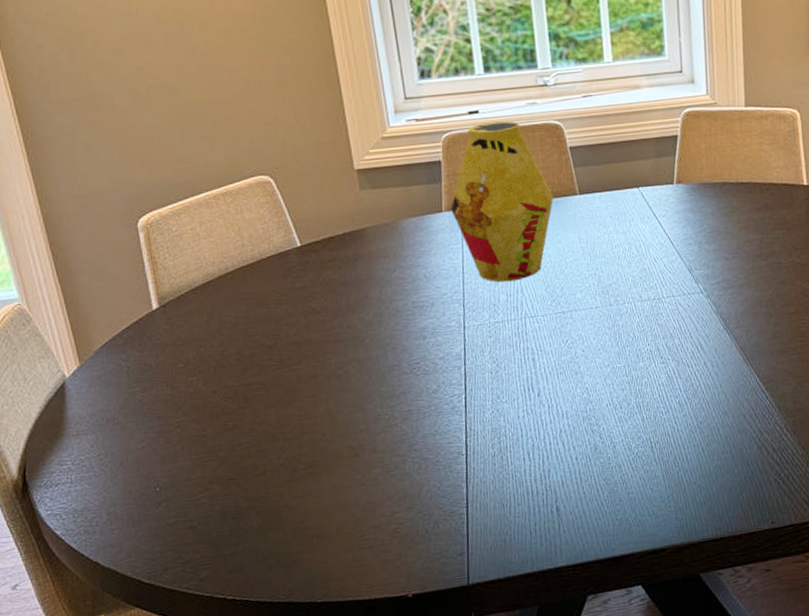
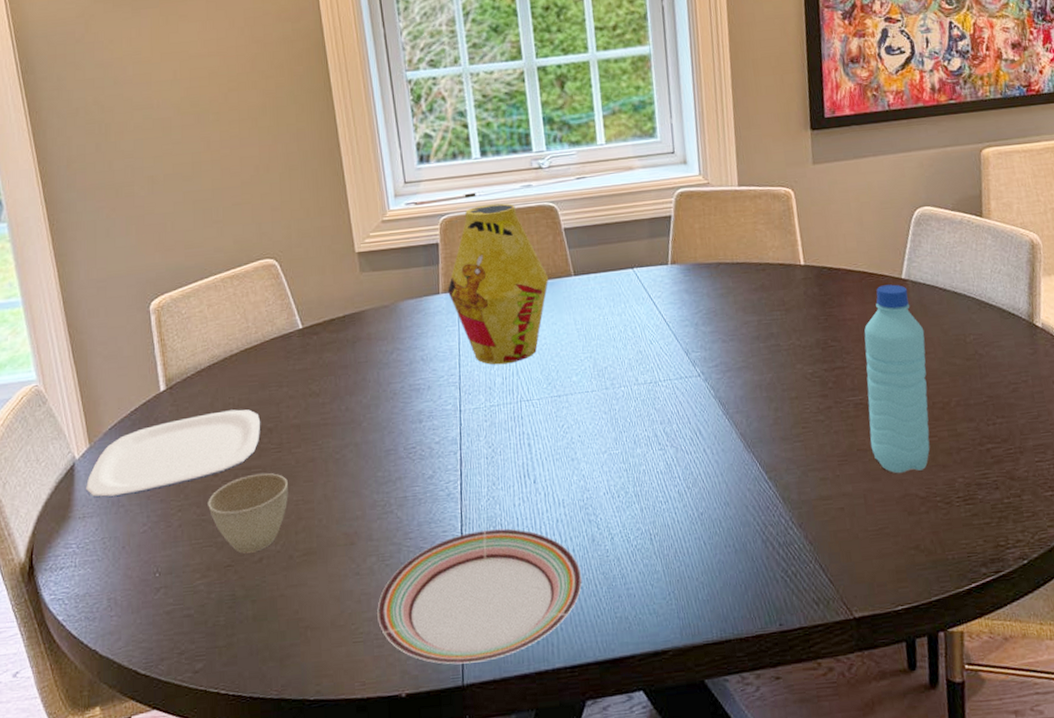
plate: none [78,327,260,416] -> present [86,409,261,498]
cup: none [207,389,291,467] -> present [208,472,288,554]
plate: none [383,439,584,566] -> present [377,528,582,664]

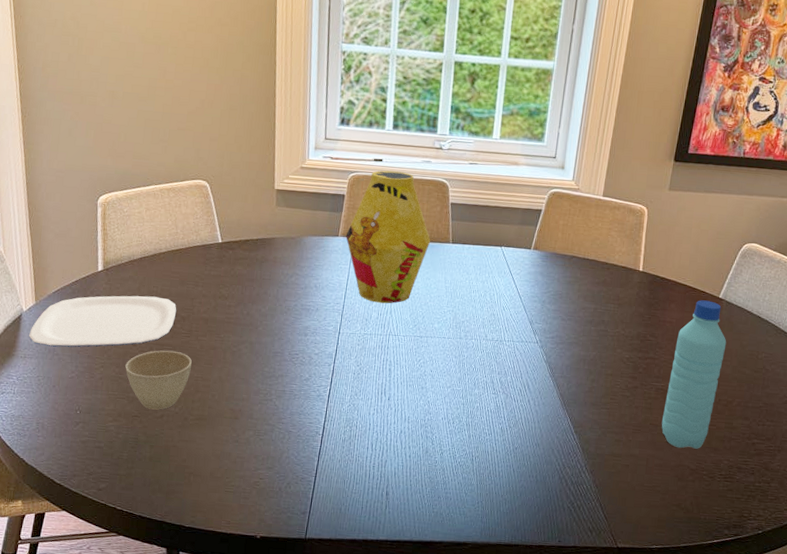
plate: present [377,528,582,664] -> none [247,427,412,524]

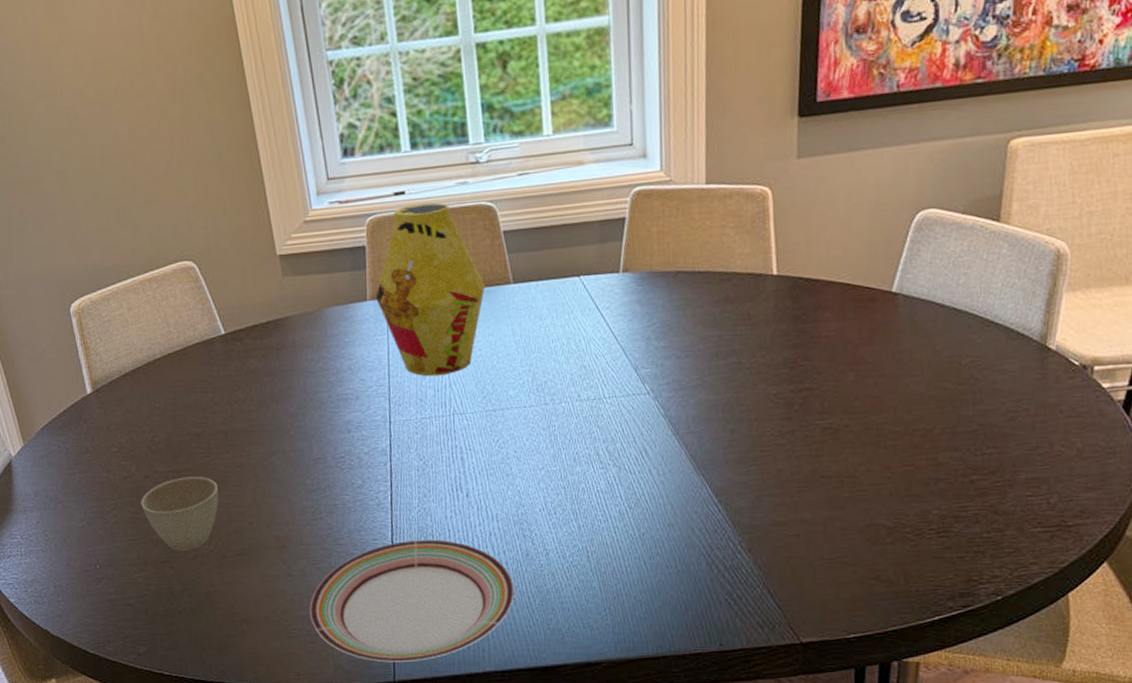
plate: present [29,295,177,348] -> none [24,414,188,494]
plate: none [247,427,412,524] -> present [309,539,514,662]
water bottle: present [661,300,727,449] -> none [836,298,913,503]

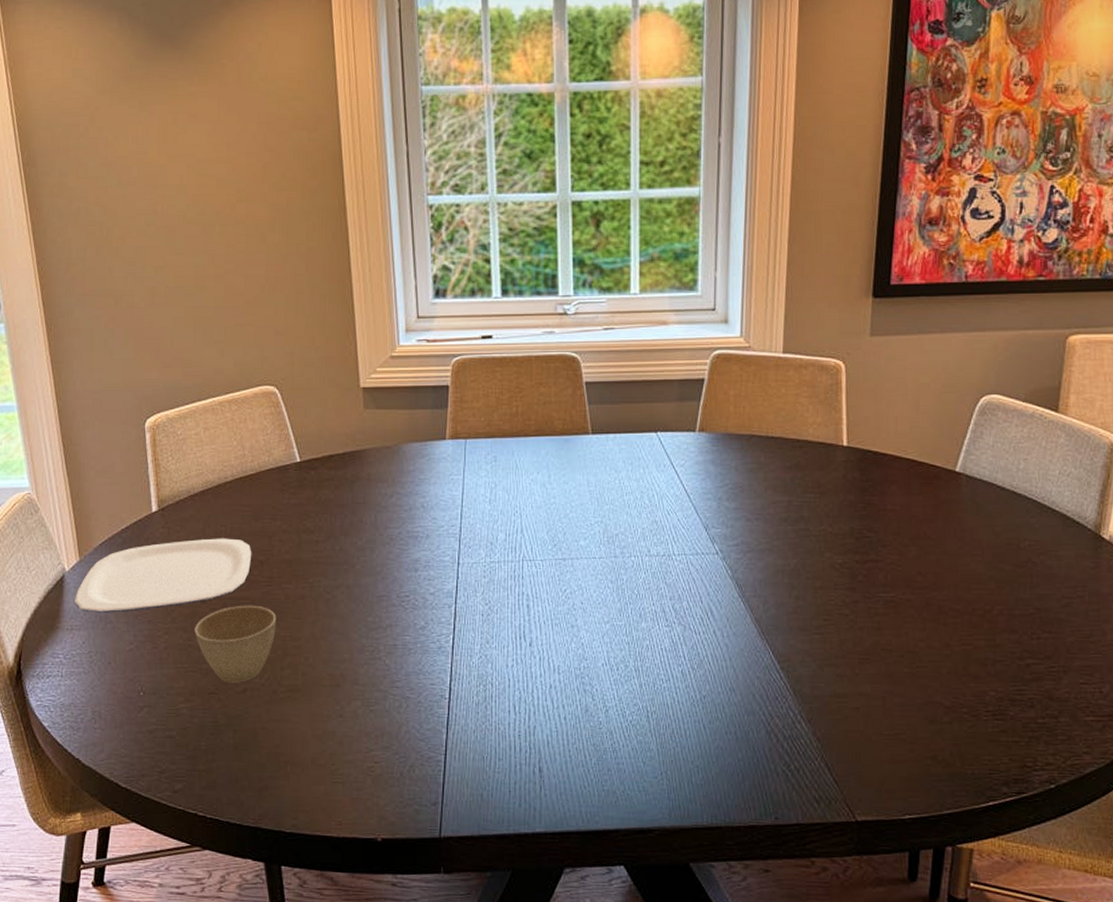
plate: none [24,414,188,494] -> present [75,538,252,613]
plate: present [309,539,514,662] -> none [358,688,570,817]
vase: present [376,202,486,377] -> none [455,349,564,520]

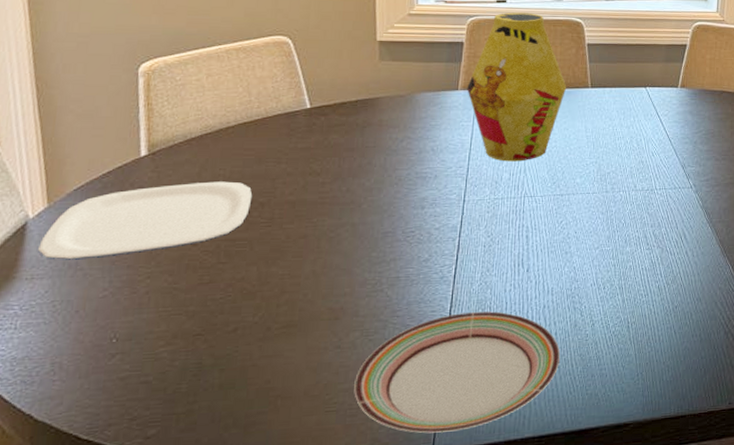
cup: present [194,605,276,683] -> none [182,245,275,323]
plate: none [358,688,570,817] -> present [354,311,560,433]
vase: none [455,349,564,520] -> present [467,12,567,162]

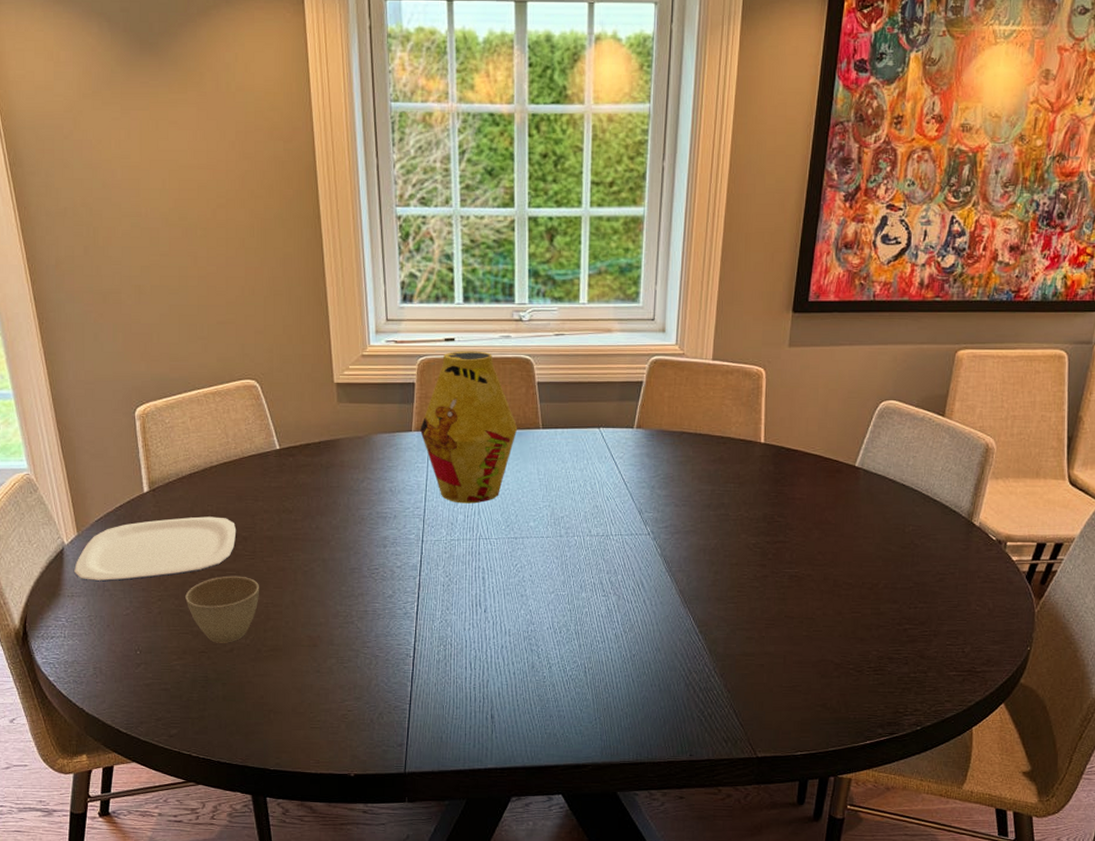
cup: none [182,245,275,323] -> present [185,575,259,643]
plate: present [354,311,560,433] -> none [334,648,518,756]

